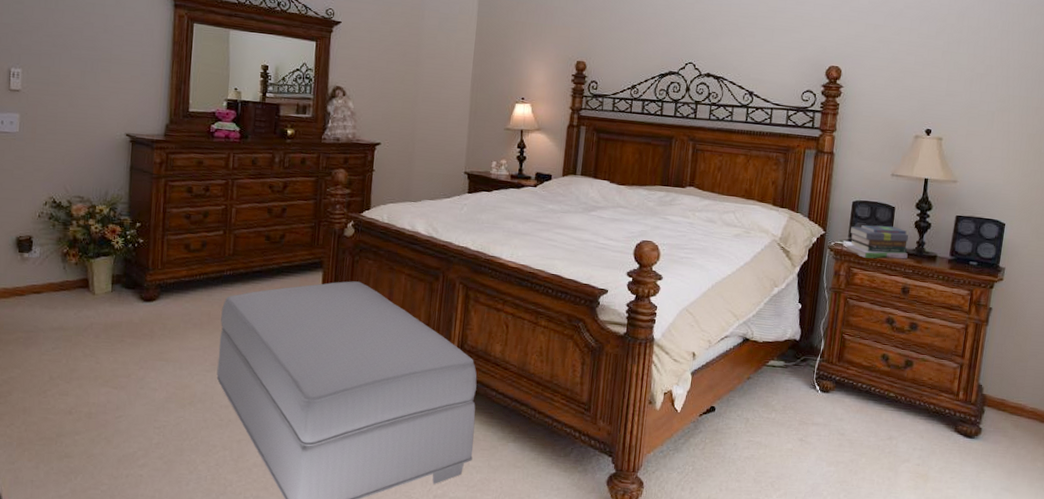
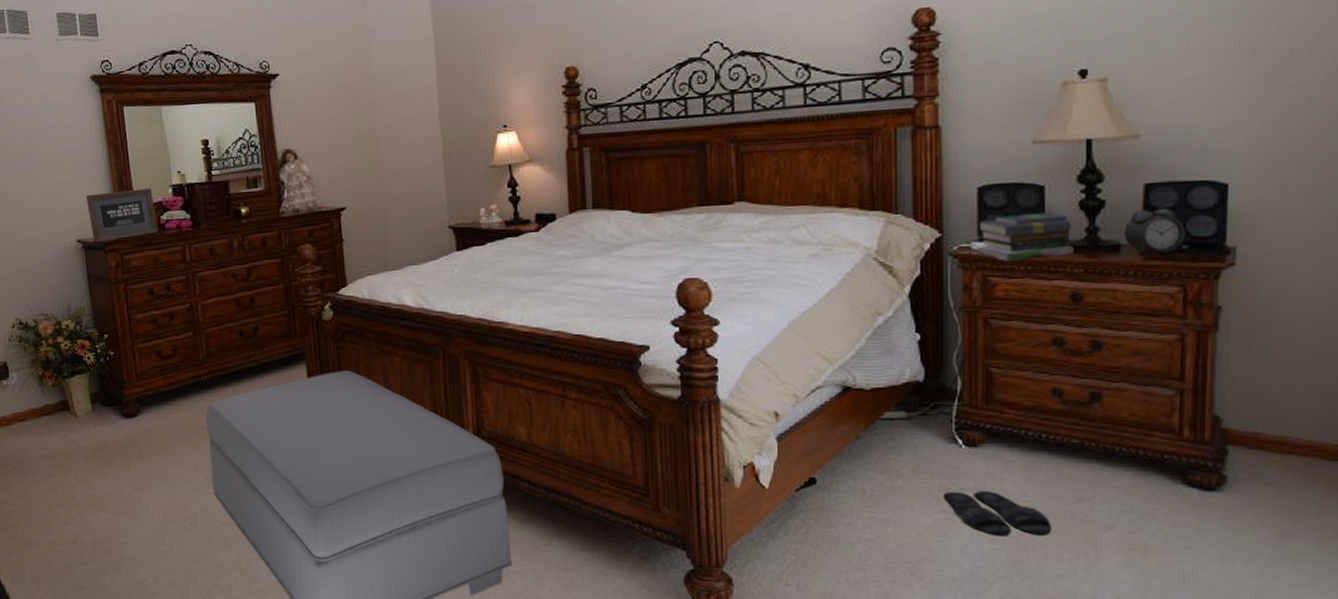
picture frame: none [142,95,208,140] -> present [86,188,159,243]
slippers: none [801,425,870,463] -> present [943,491,1052,536]
alarm clock: none [939,234,978,267] -> present [1123,208,1187,256]

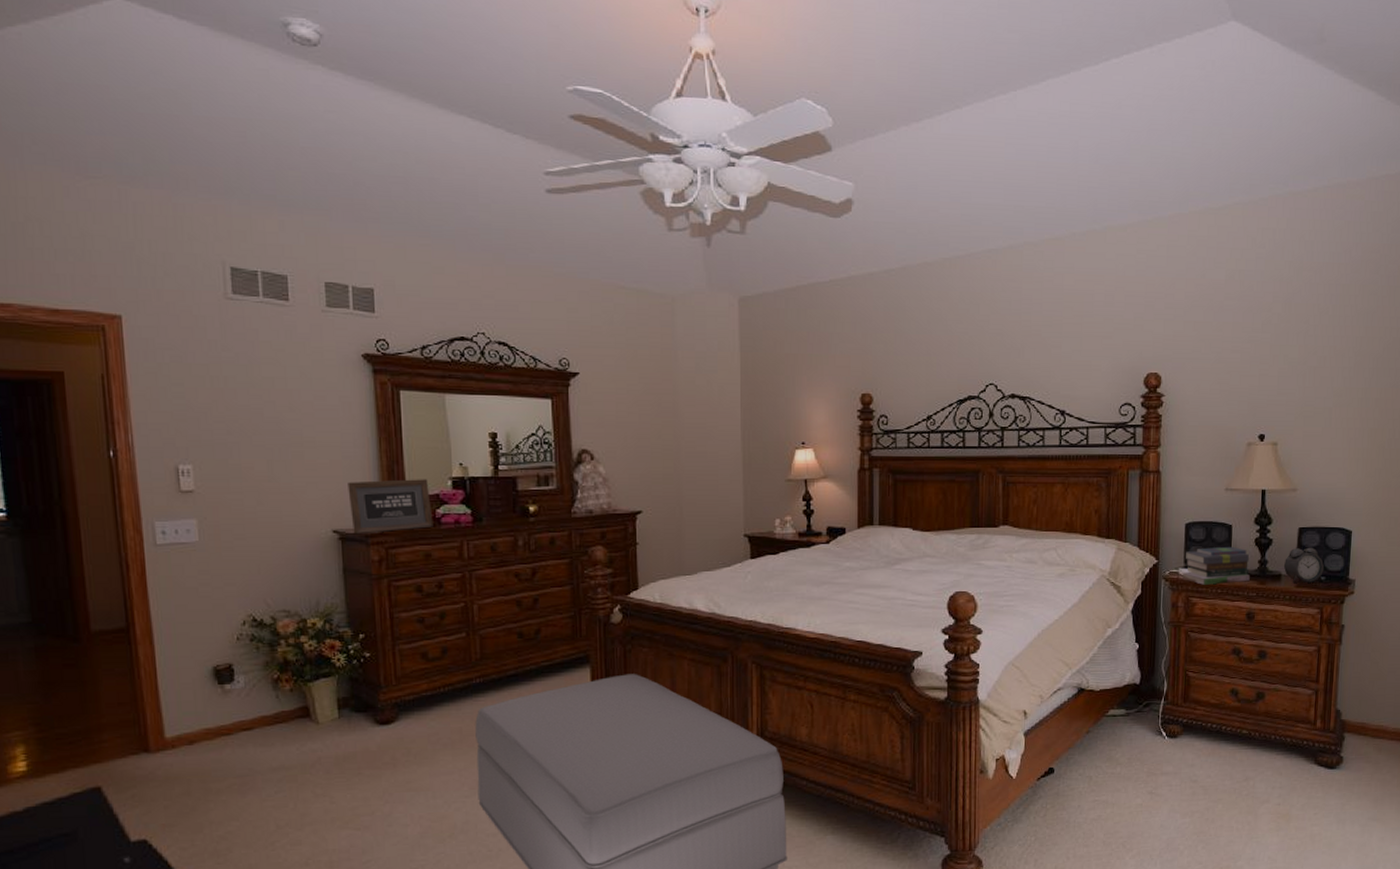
slippers: present [943,491,1052,536] -> none [1150,774,1226,812]

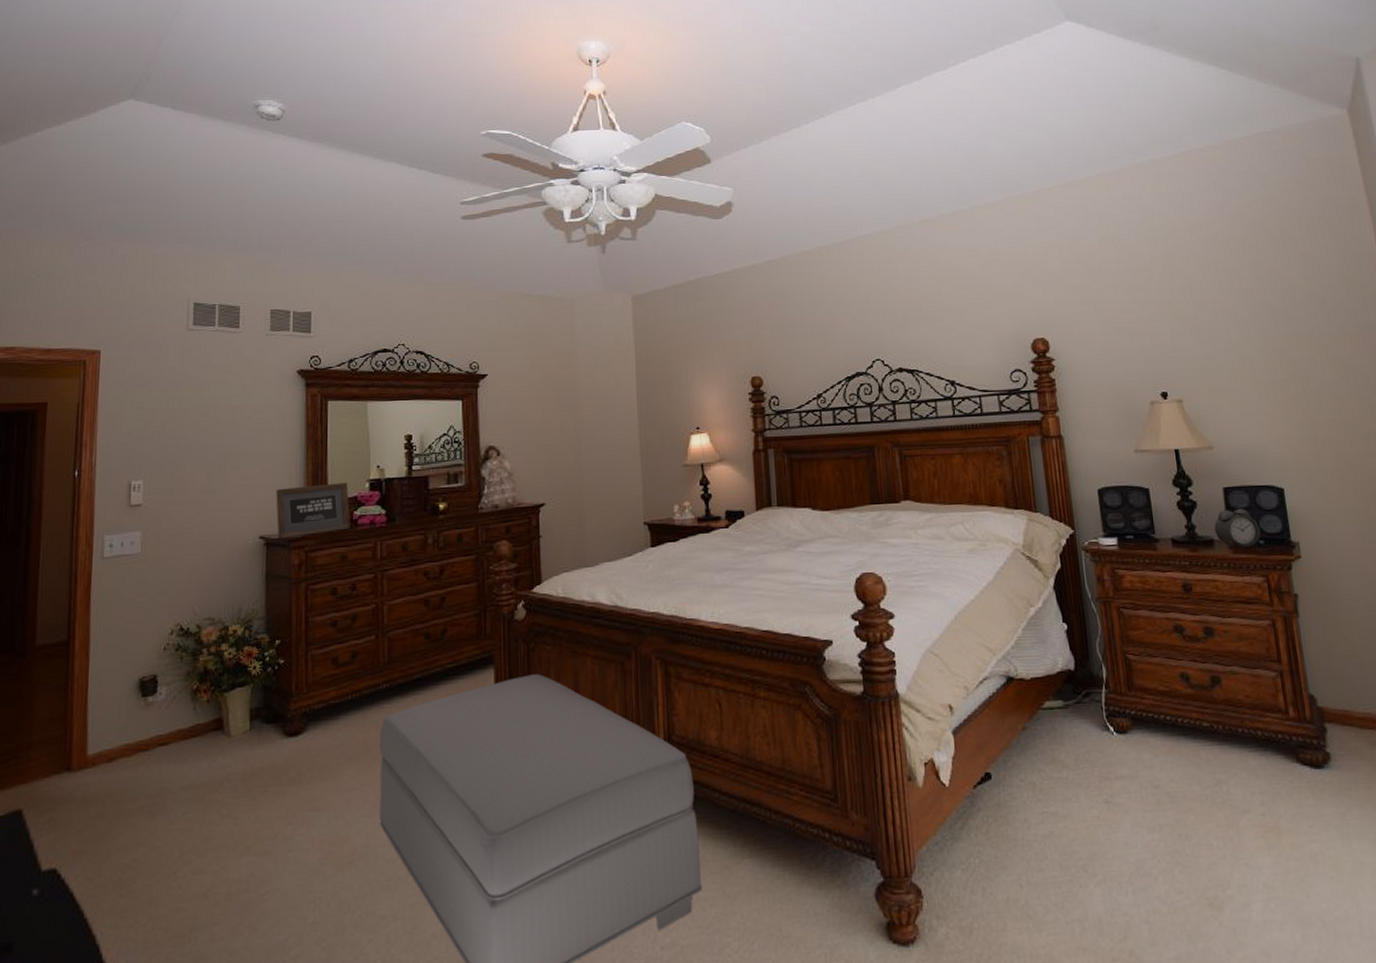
books: present [1182,546,1250,585] -> none [1103,511,1179,555]

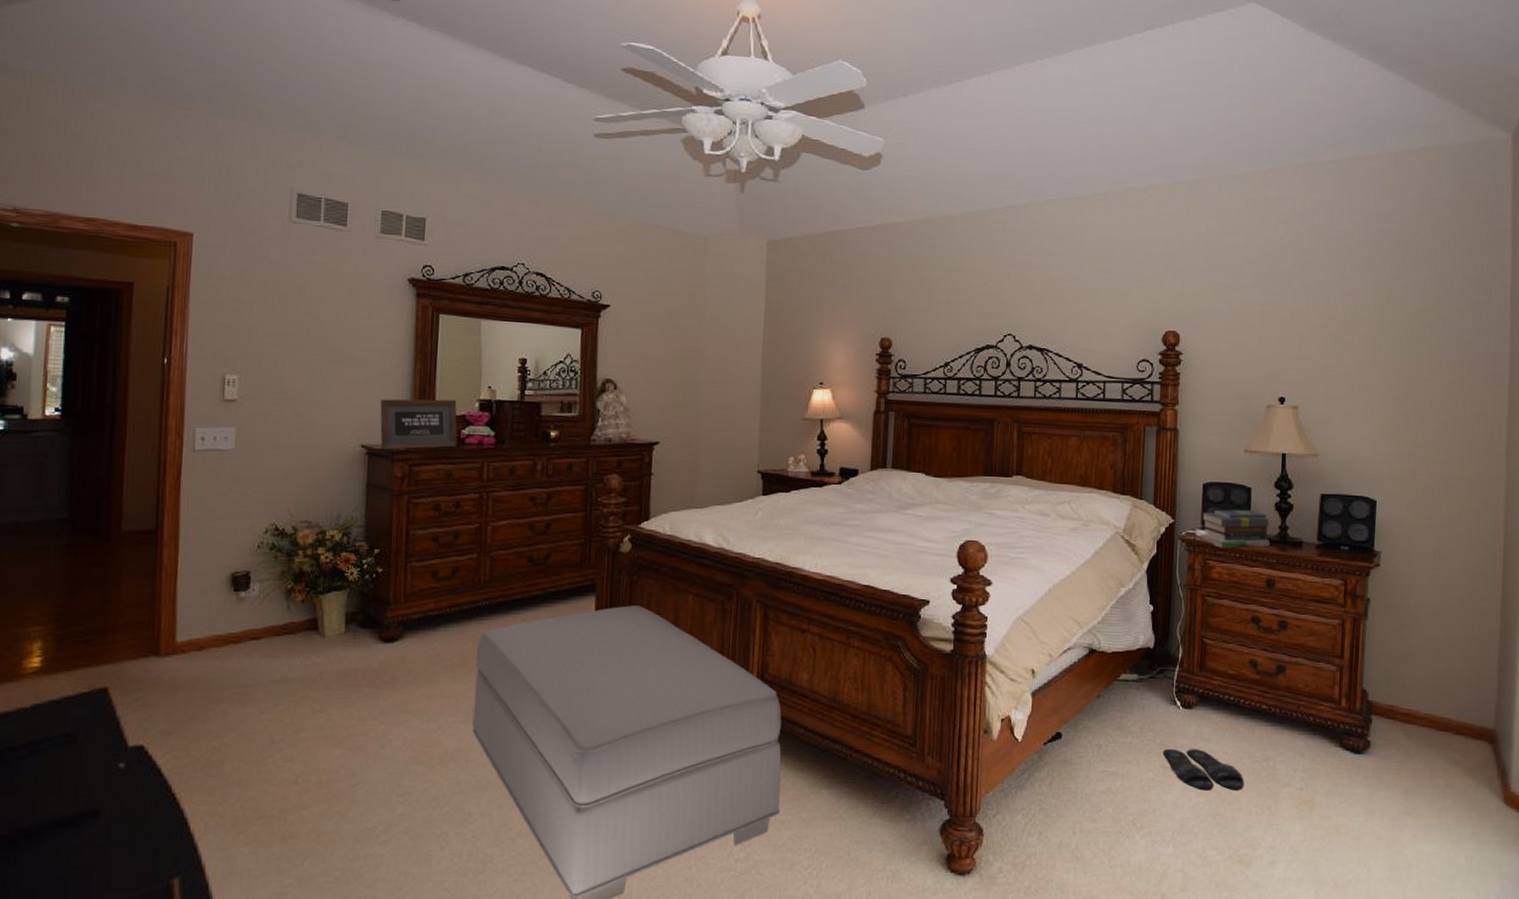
books: none [1103,511,1179,555] -> present [1199,509,1270,549]
slippers: none [1103,778,1199,826] -> present [1163,748,1244,791]
alarm clock: present [1214,508,1262,550] -> none [1305,515,1348,552]

